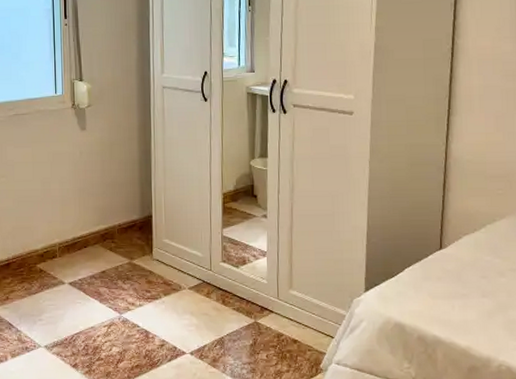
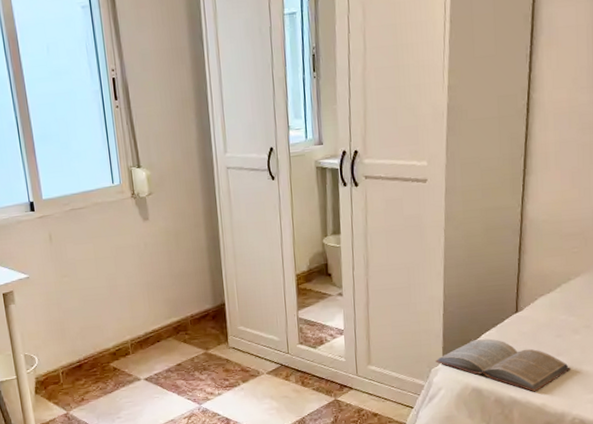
book: none [358,273,496,333] -> present [436,338,570,392]

